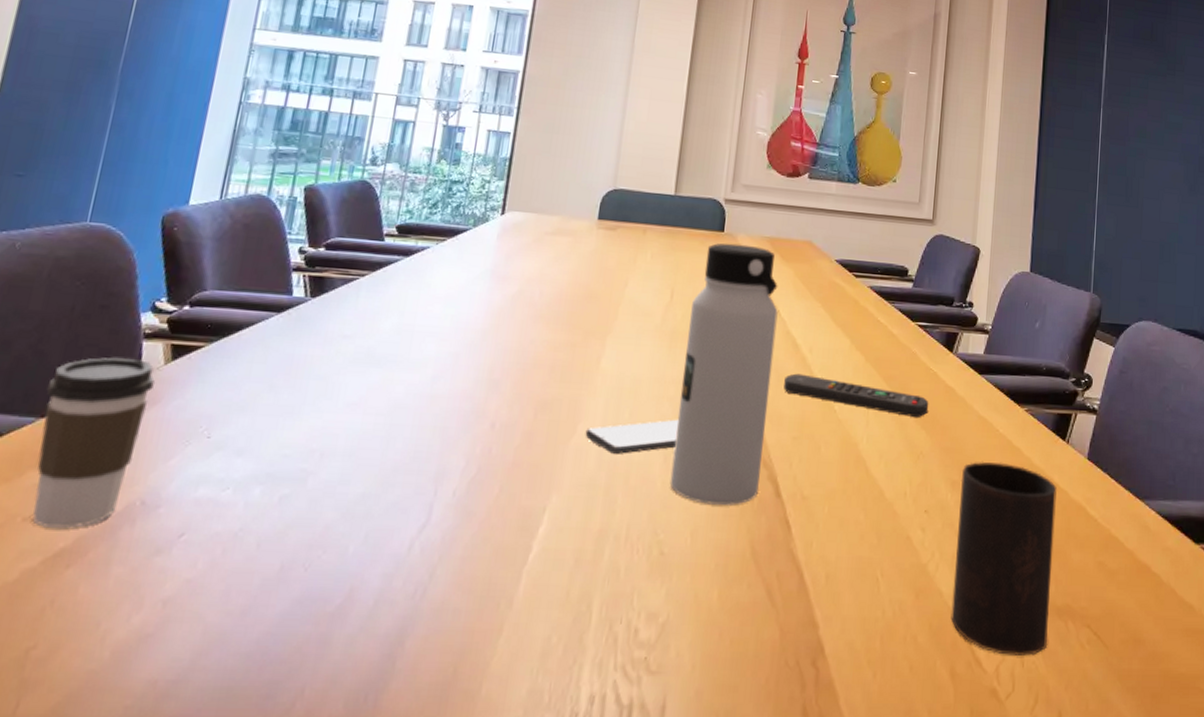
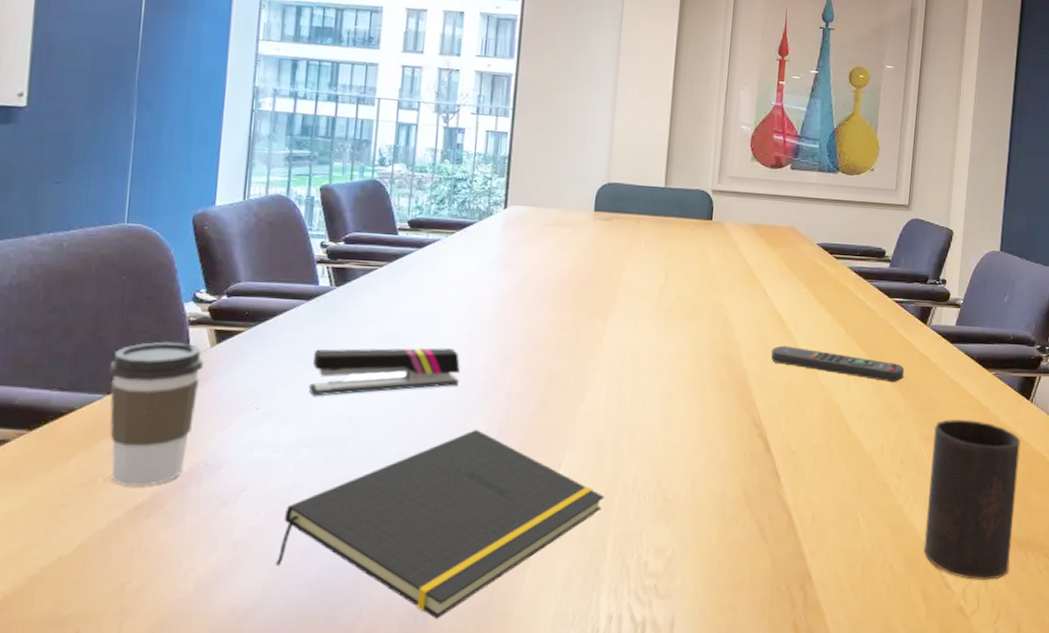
notepad: none [209,465,594,698] -> present [275,429,605,619]
stapler: none [269,368,441,424] -> present [308,347,461,396]
smartphone: present [585,419,679,454] -> none [592,387,676,418]
water bottle: present [669,243,778,505] -> none [670,230,765,459]

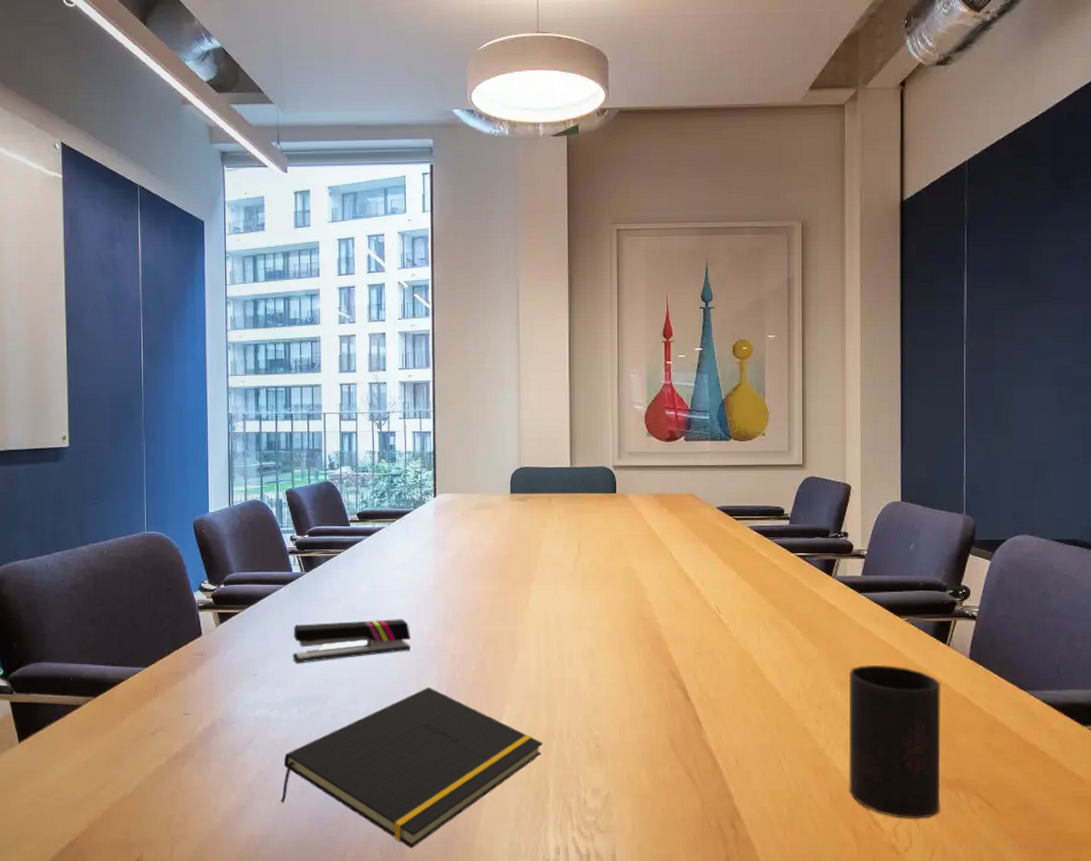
coffee cup: present [109,341,204,486] -> none [145,624,212,739]
remote control: present [771,345,905,382] -> none [683,603,814,632]

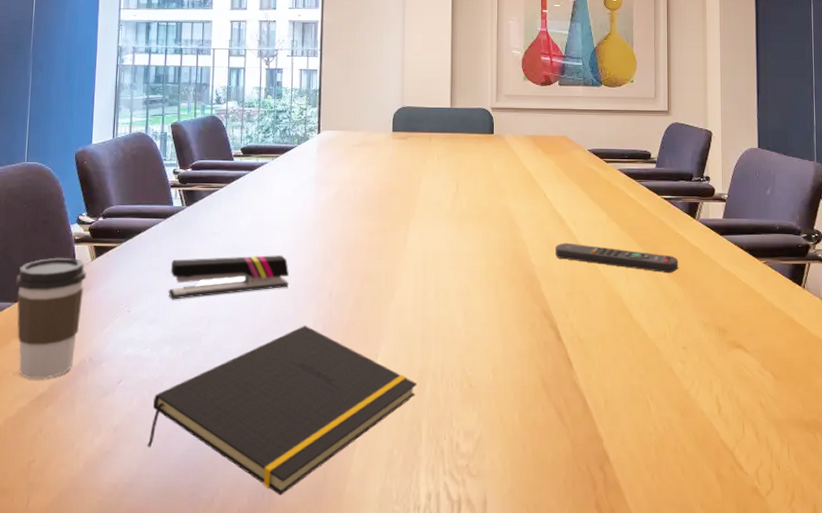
coffee cup: none [145,624,212,739] -> present [15,257,86,379]
remote control: none [683,603,814,632] -> present [555,243,679,273]
cup: present [848,664,941,819] -> none [712,306,800,461]

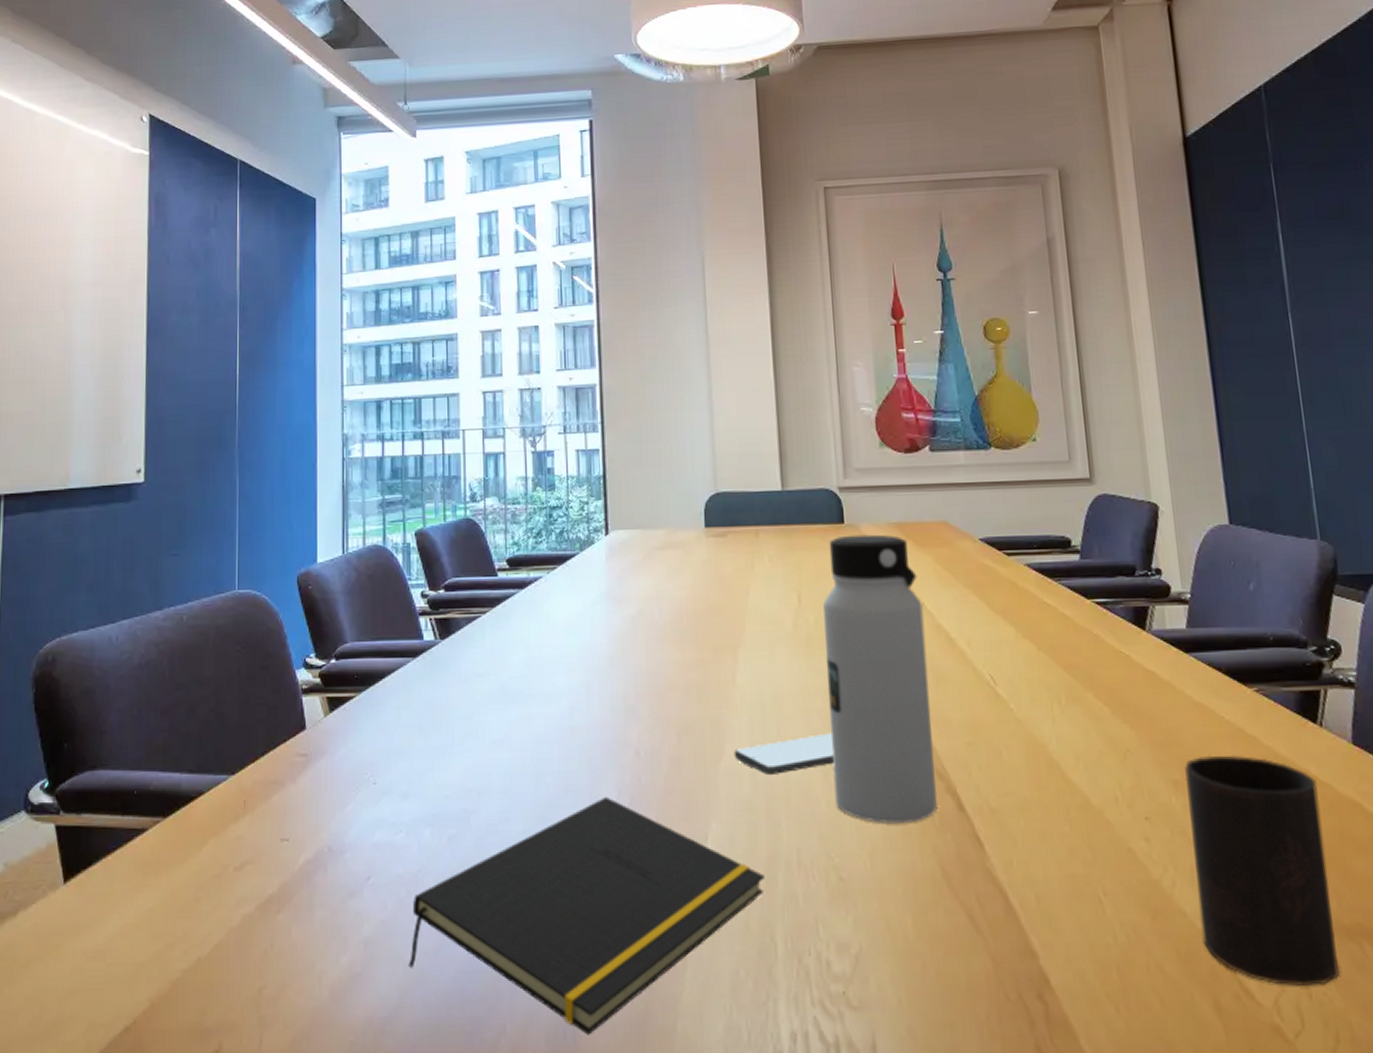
coffee cup: present [15,257,86,379] -> none [231,713,319,876]
stapler: present [168,255,290,300] -> none [424,701,581,766]
smartphone: none [401,283,473,312] -> present [734,732,834,774]
water bottle: none [471,142,544,348] -> present [823,534,937,823]
remote control: present [555,243,679,273] -> none [944,671,1128,709]
cup: none [712,306,800,461] -> present [1185,754,1341,986]

